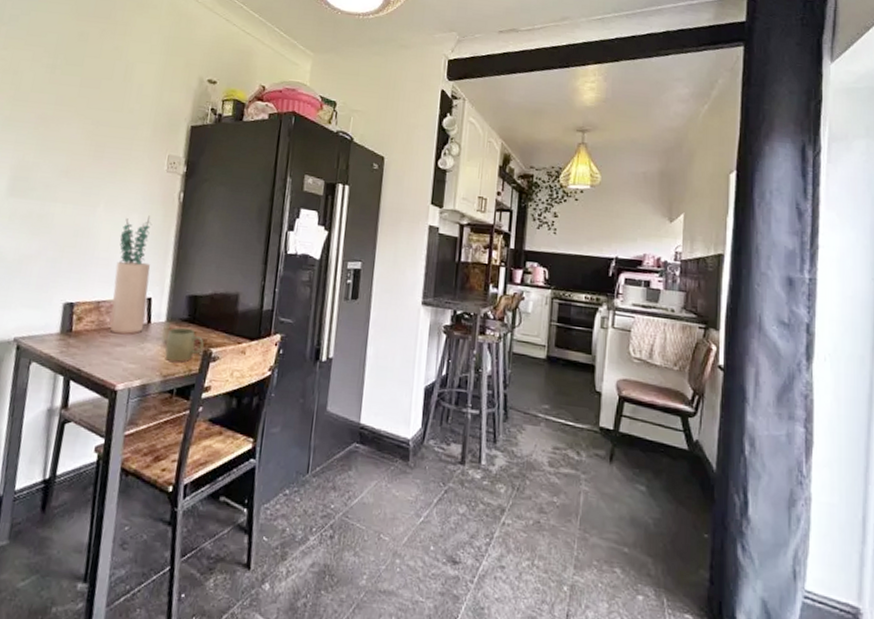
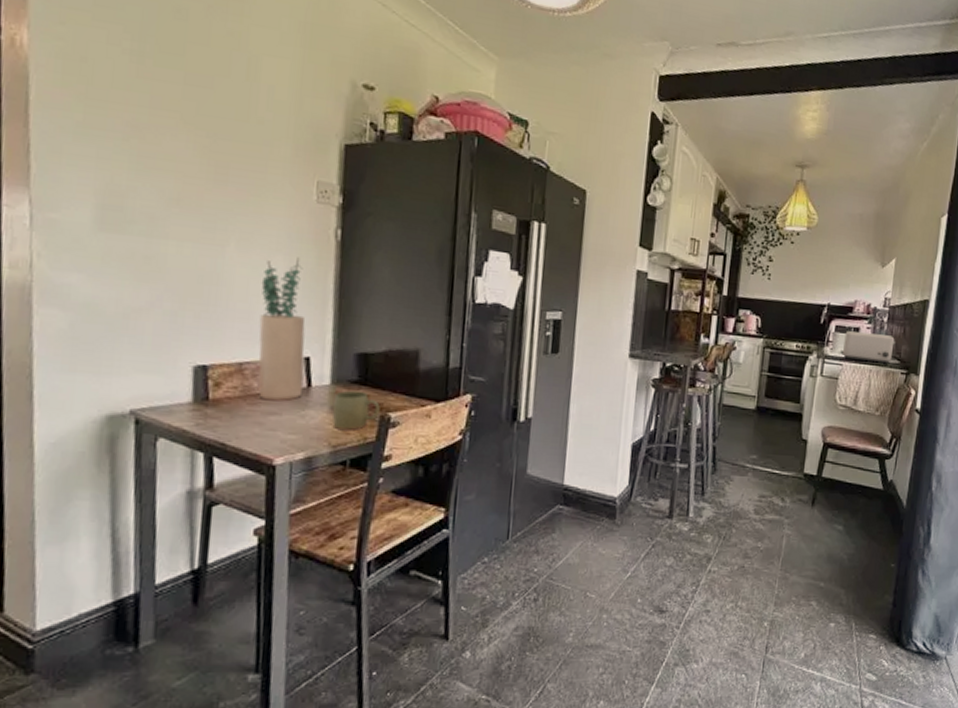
toaster: none [633,284,691,318] -> present [841,331,896,364]

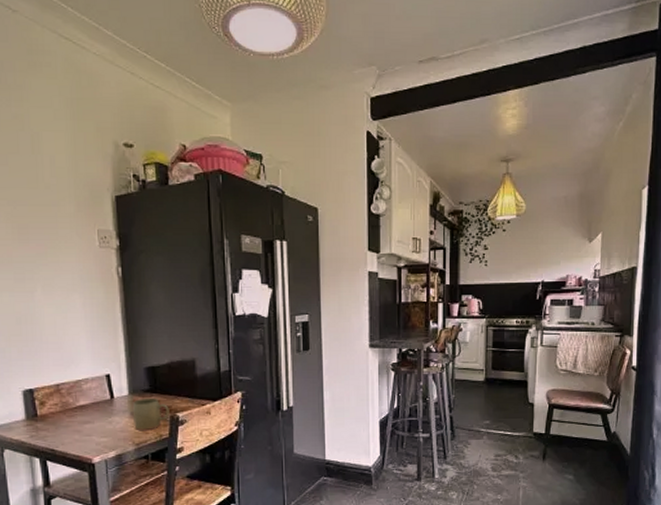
vase: present [258,257,306,401] -> none [65,294,108,412]
toaster: present [841,331,896,364] -> none [558,303,608,329]

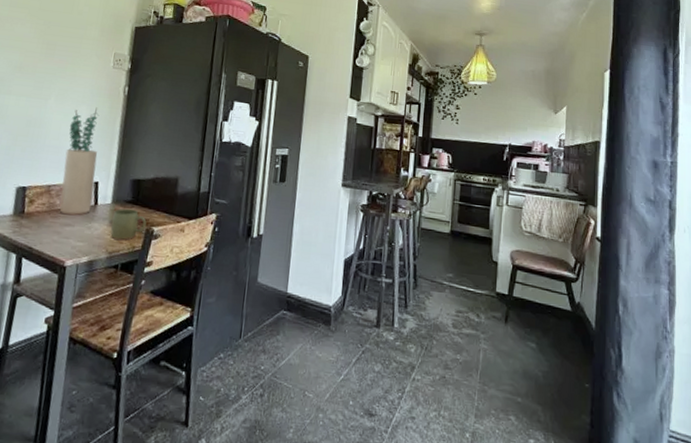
vase: none [65,294,108,412] -> present [59,107,100,216]

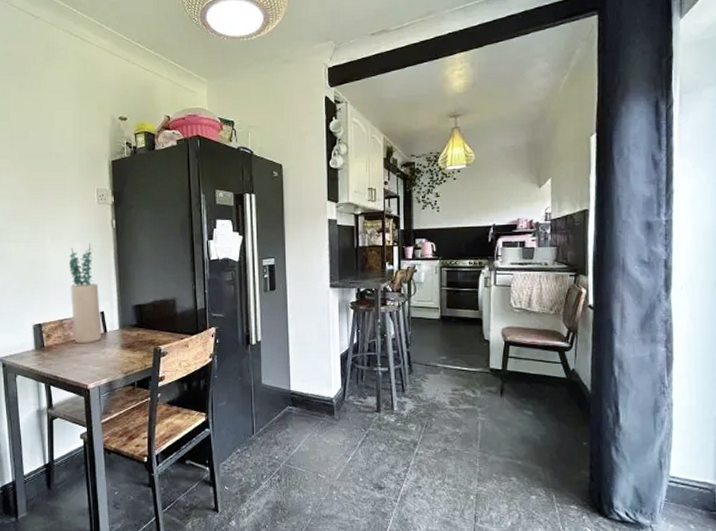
mug: present [110,208,147,240] -> none [122,332,153,360]

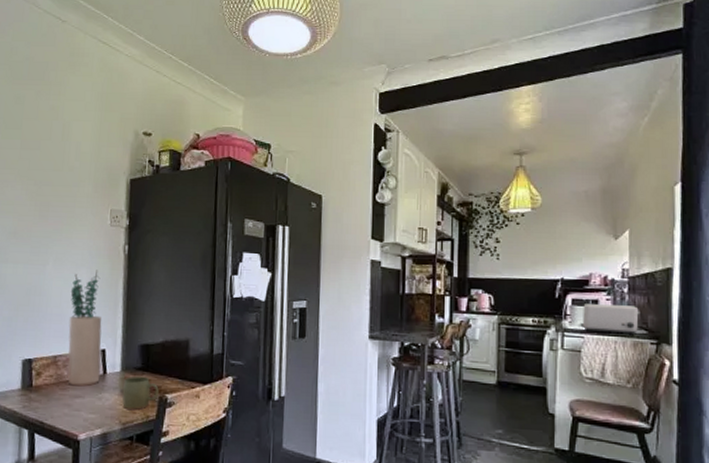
mug: none [122,332,153,360] -> present [122,376,159,410]
toaster: none [511,244,561,270] -> present [582,304,640,335]

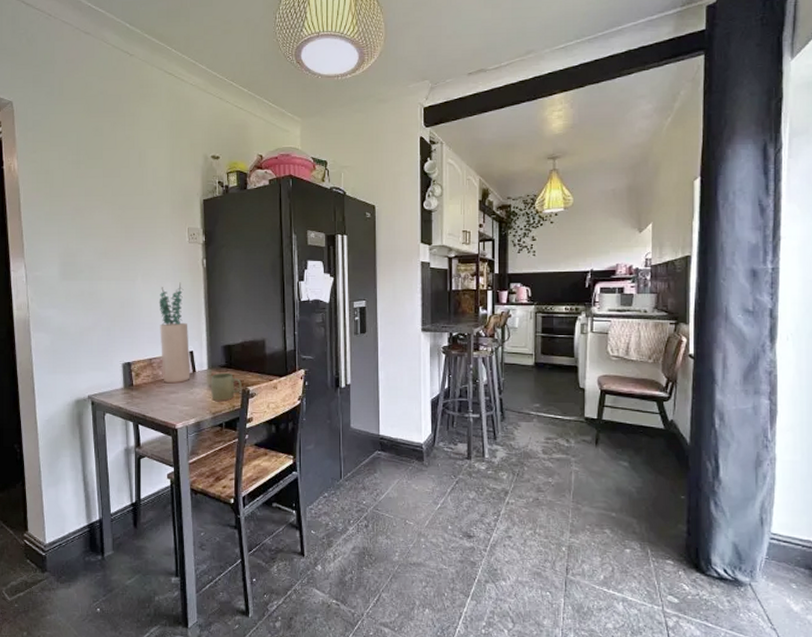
toaster: present [582,304,640,335] -> none [609,291,661,316]

